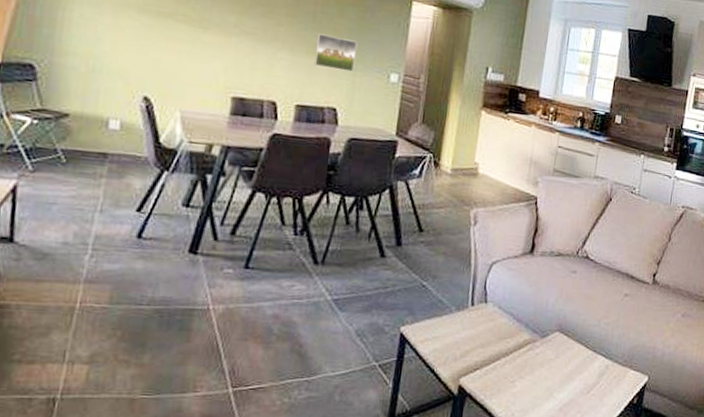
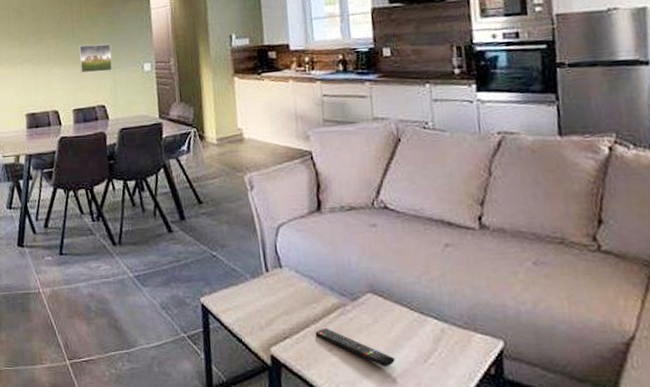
remote control: none [503,362,565,398] -> present [315,329,395,368]

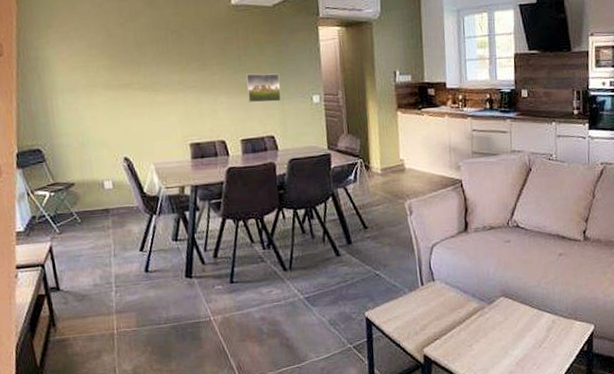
remote control: present [315,329,395,368] -> none [459,328,519,355]

